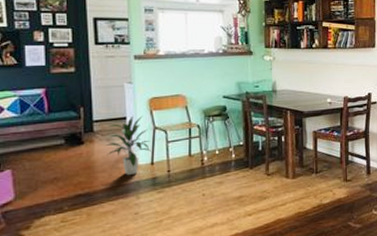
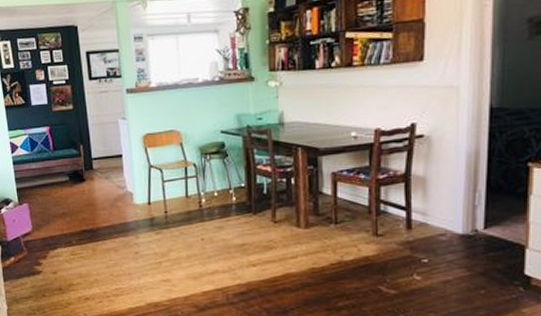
indoor plant: present [105,115,151,176] -> none [104,153,148,215]

